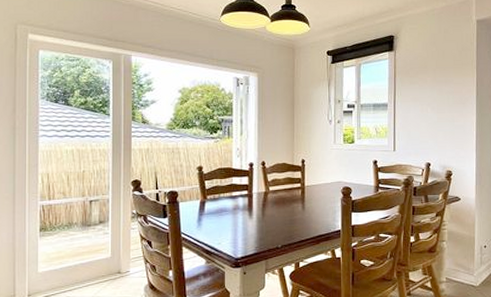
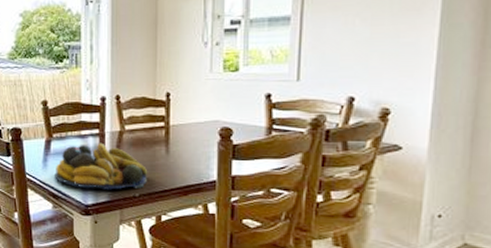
fruit bowl: none [208,202,287,244] -> present [55,142,147,190]

